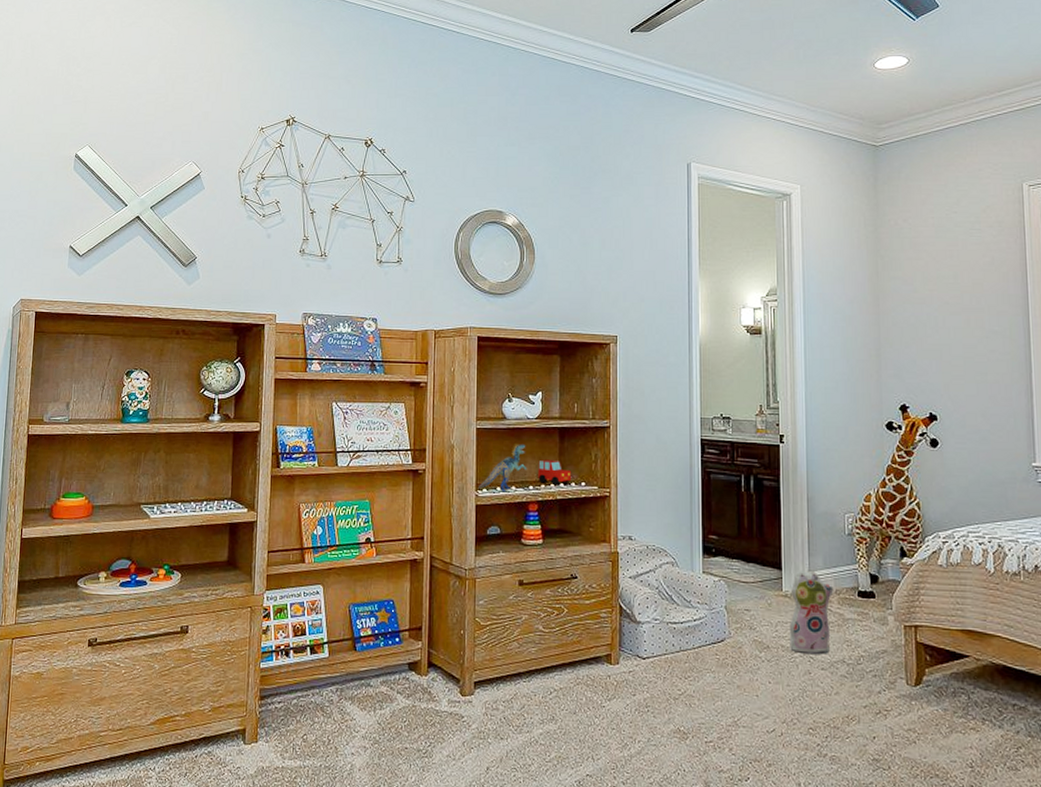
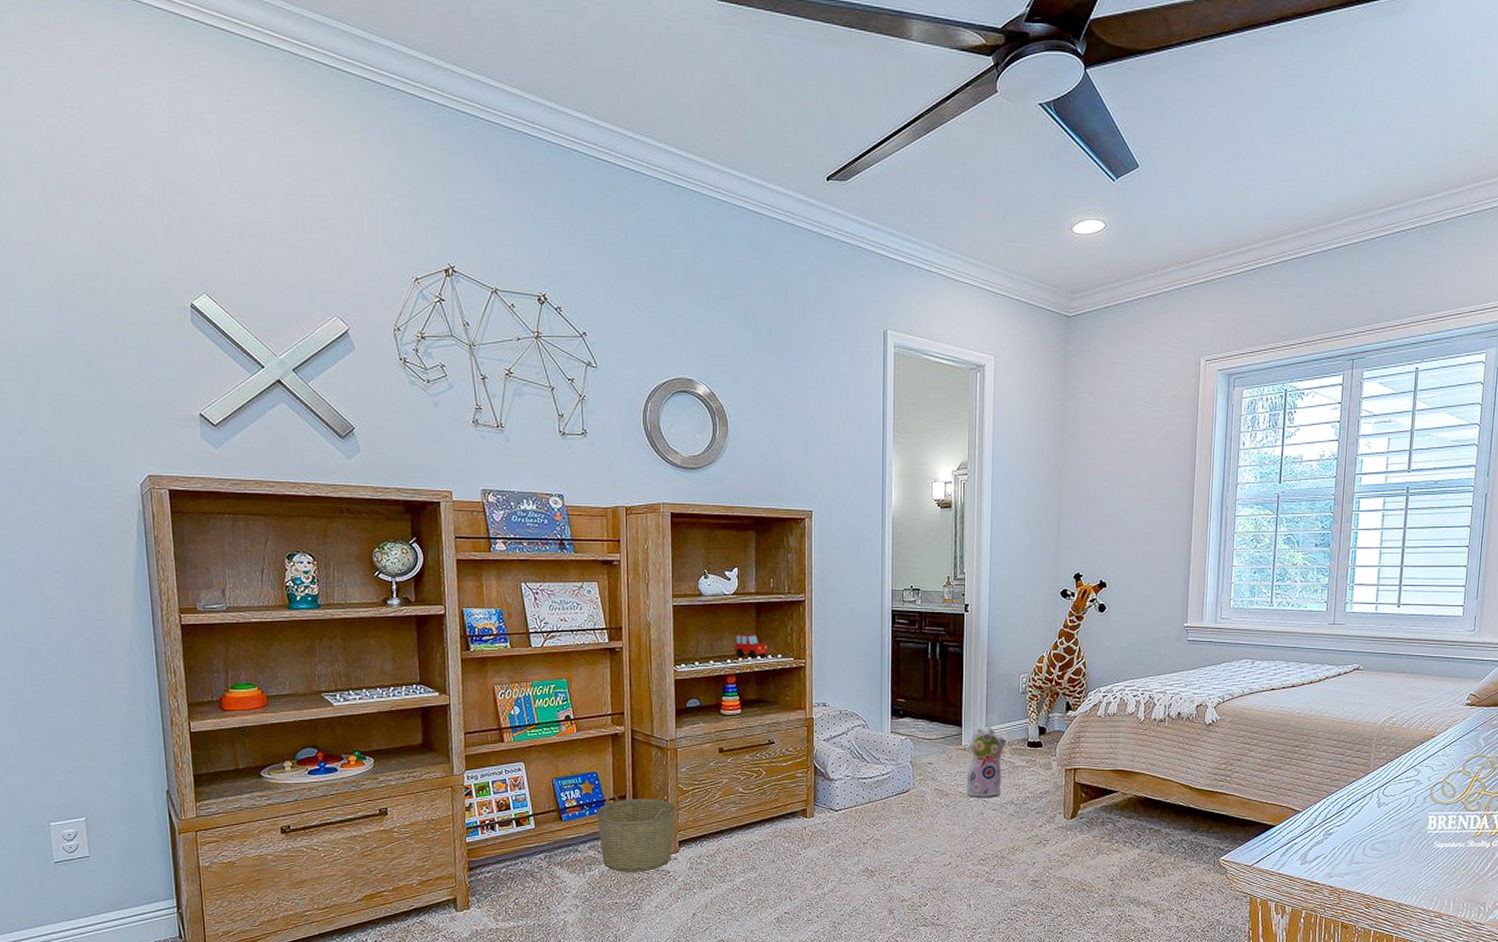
basket: none [391,624,472,715] -> present [597,793,676,873]
dinosaur toy: present [479,443,527,493] -> none [677,619,725,667]

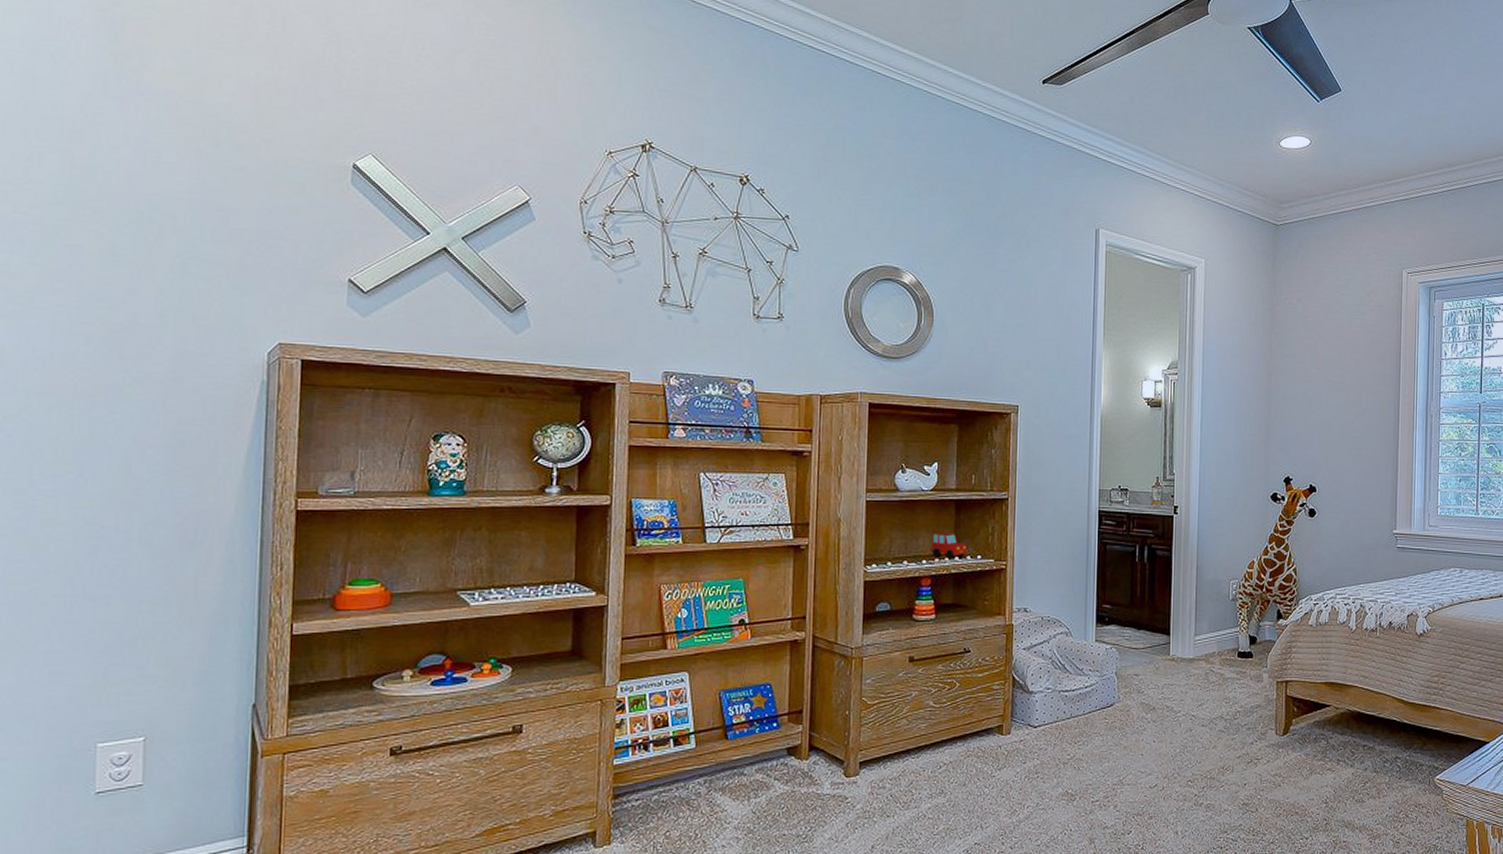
basket: present [597,793,676,873] -> none [768,707,858,799]
plush toy: present [966,725,1007,799] -> none [1174,634,1217,713]

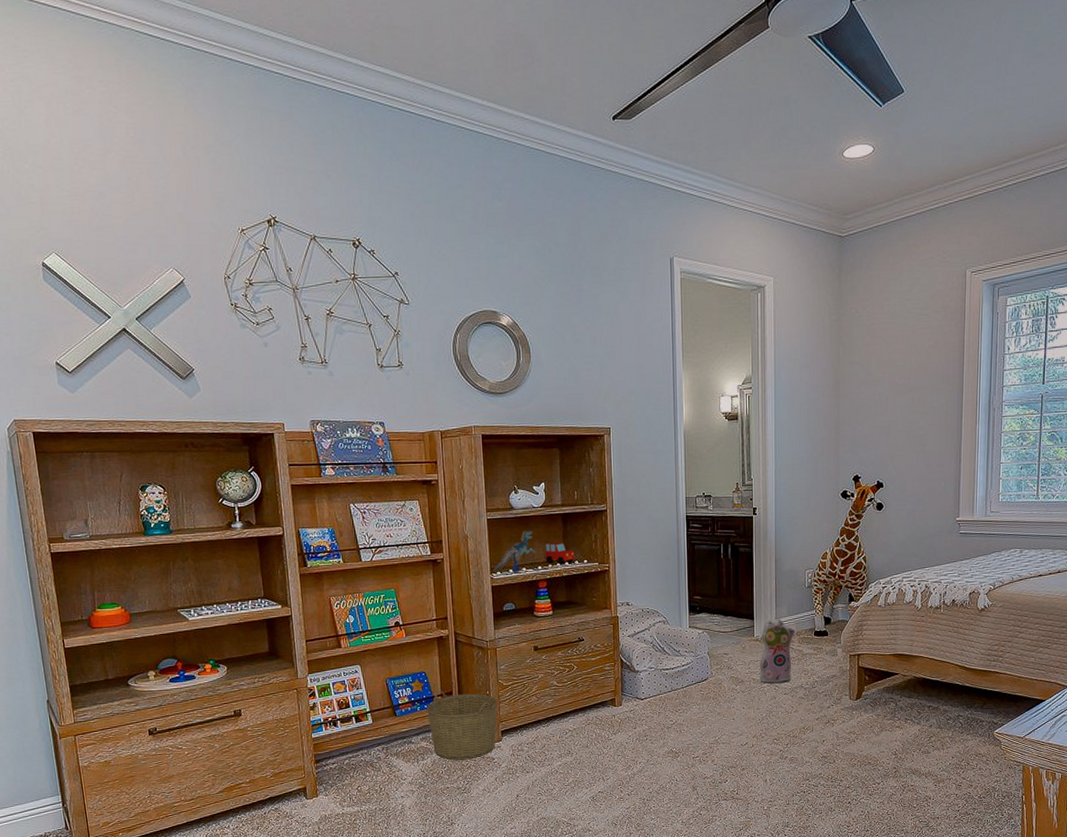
basket: none [768,707,858,799] -> present [427,690,498,760]
dinosaur toy: none [868,516,921,568] -> present [493,530,536,574]
plush toy: none [1174,634,1217,713] -> present [759,618,795,684]

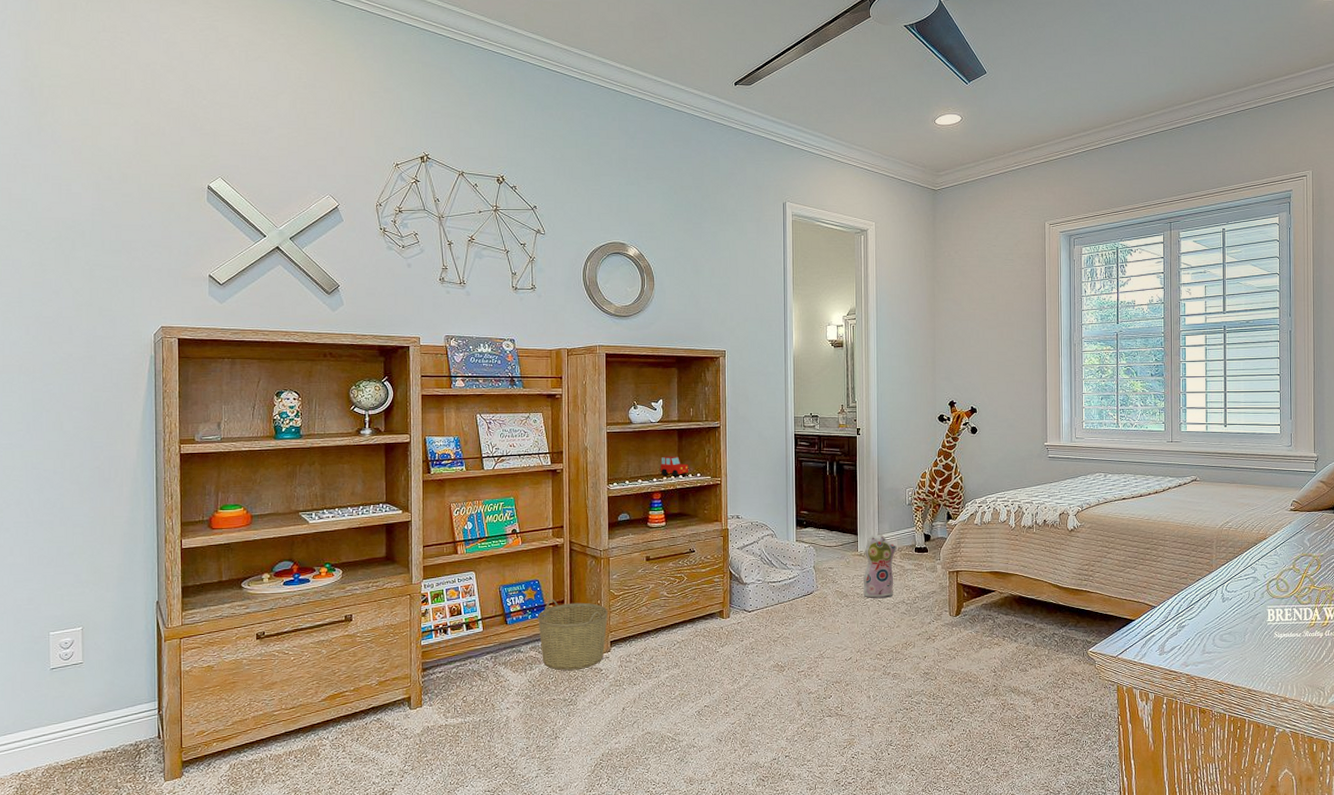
dinosaur toy: present [493,530,536,574] -> none [610,444,651,485]

